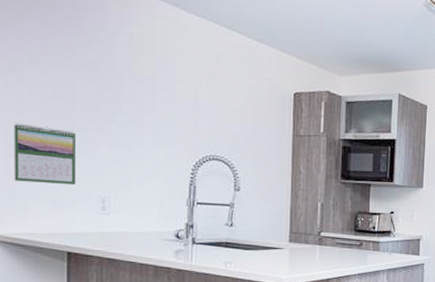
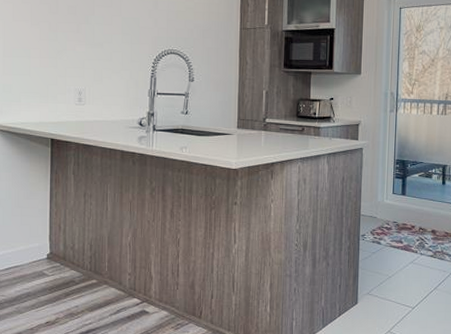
calendar: present [13,122,77,185] -> none [10,27,59,79]

